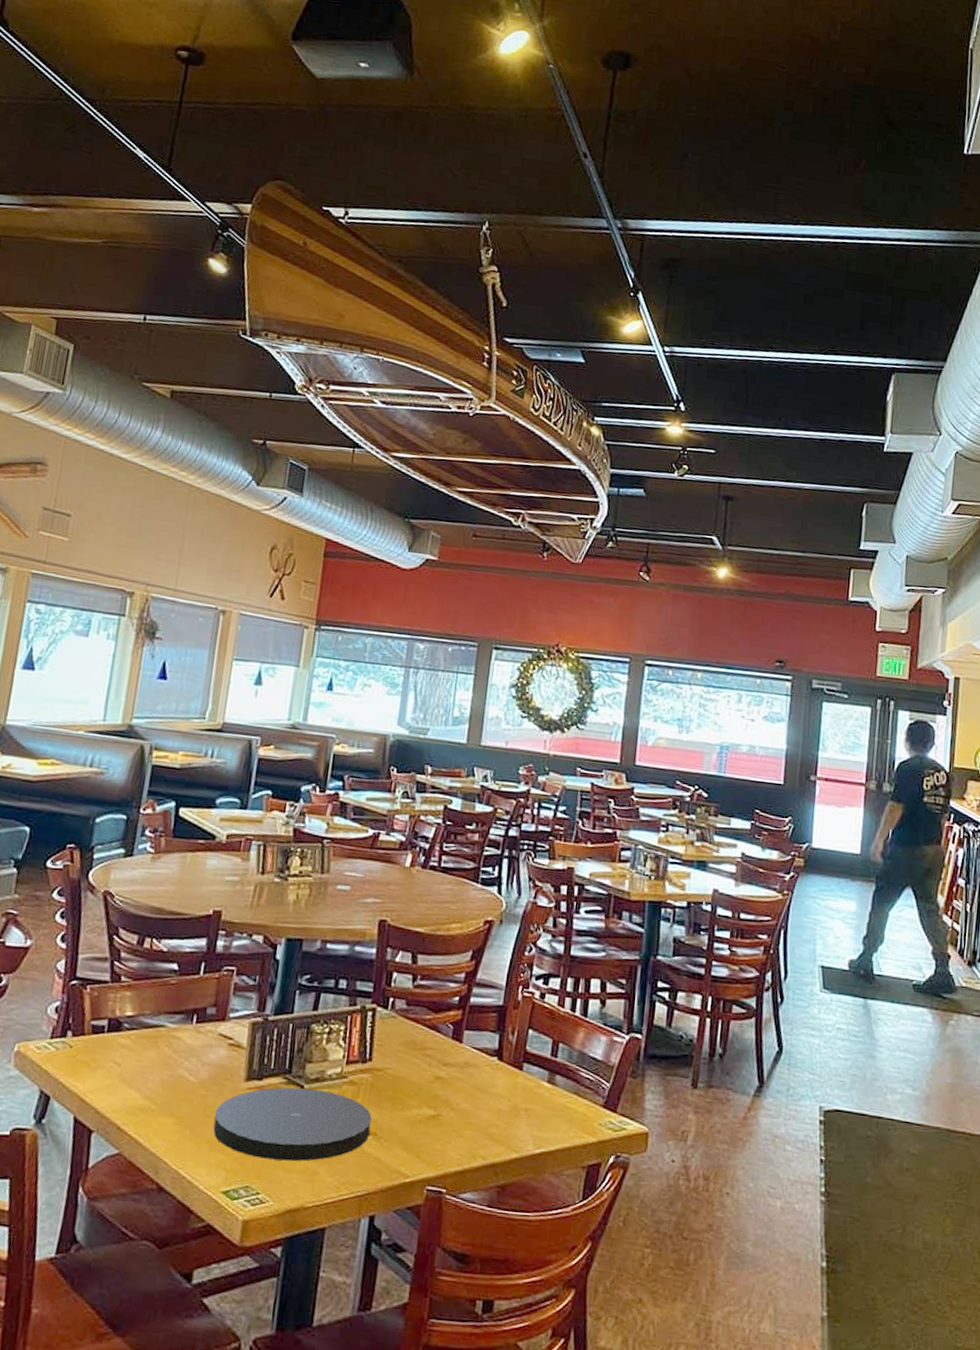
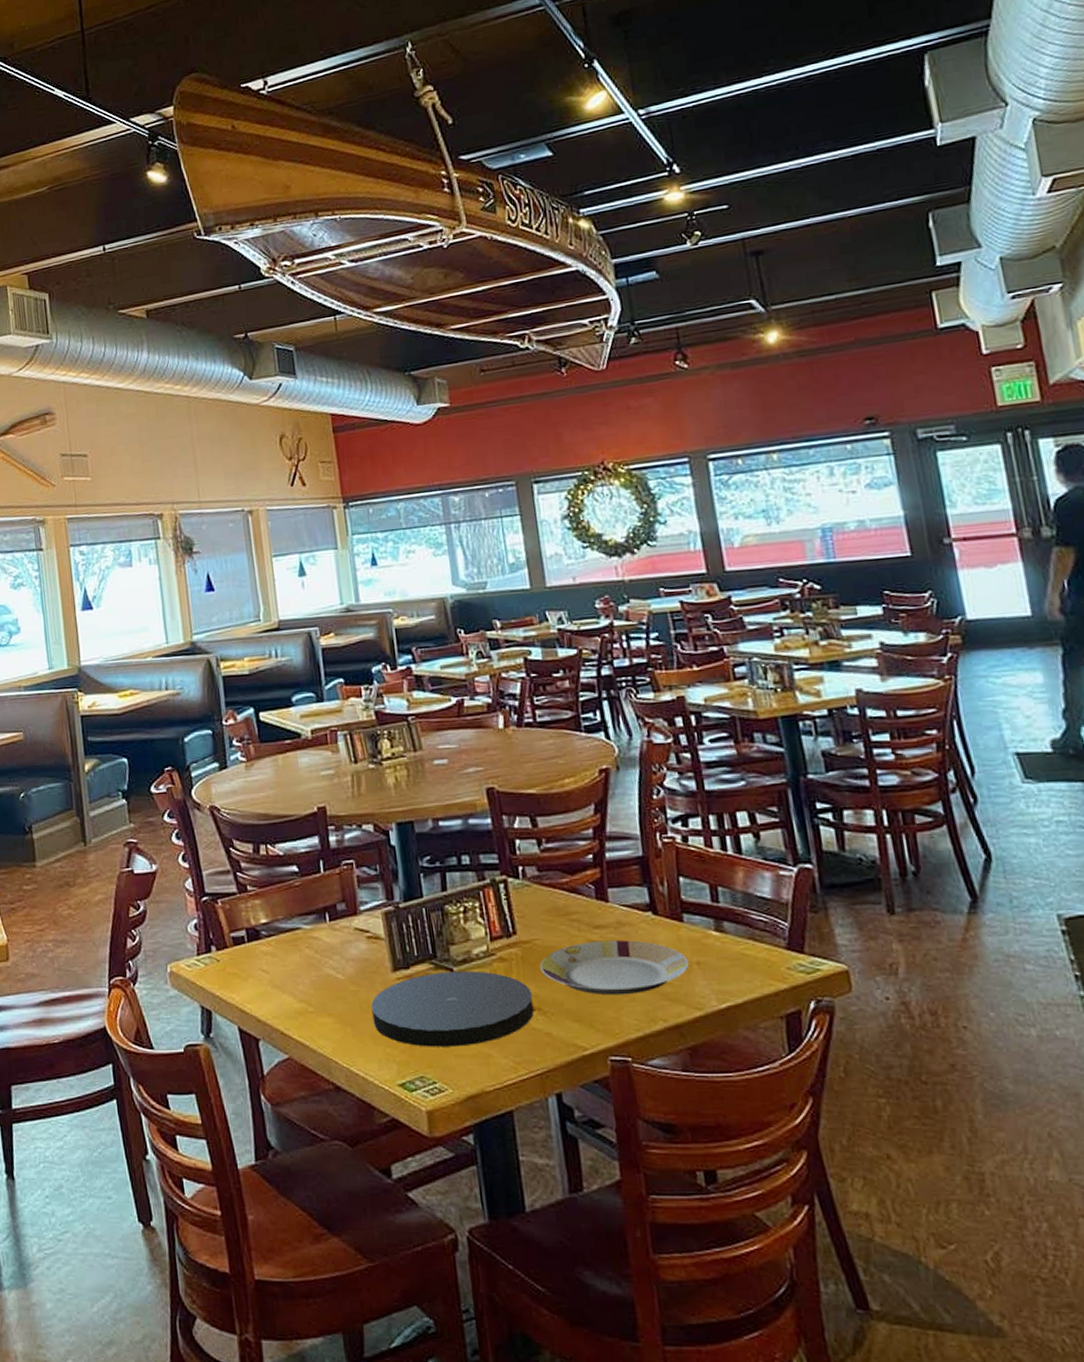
plate: none [385,1077,518,1131] -> present [540,940,689,996]

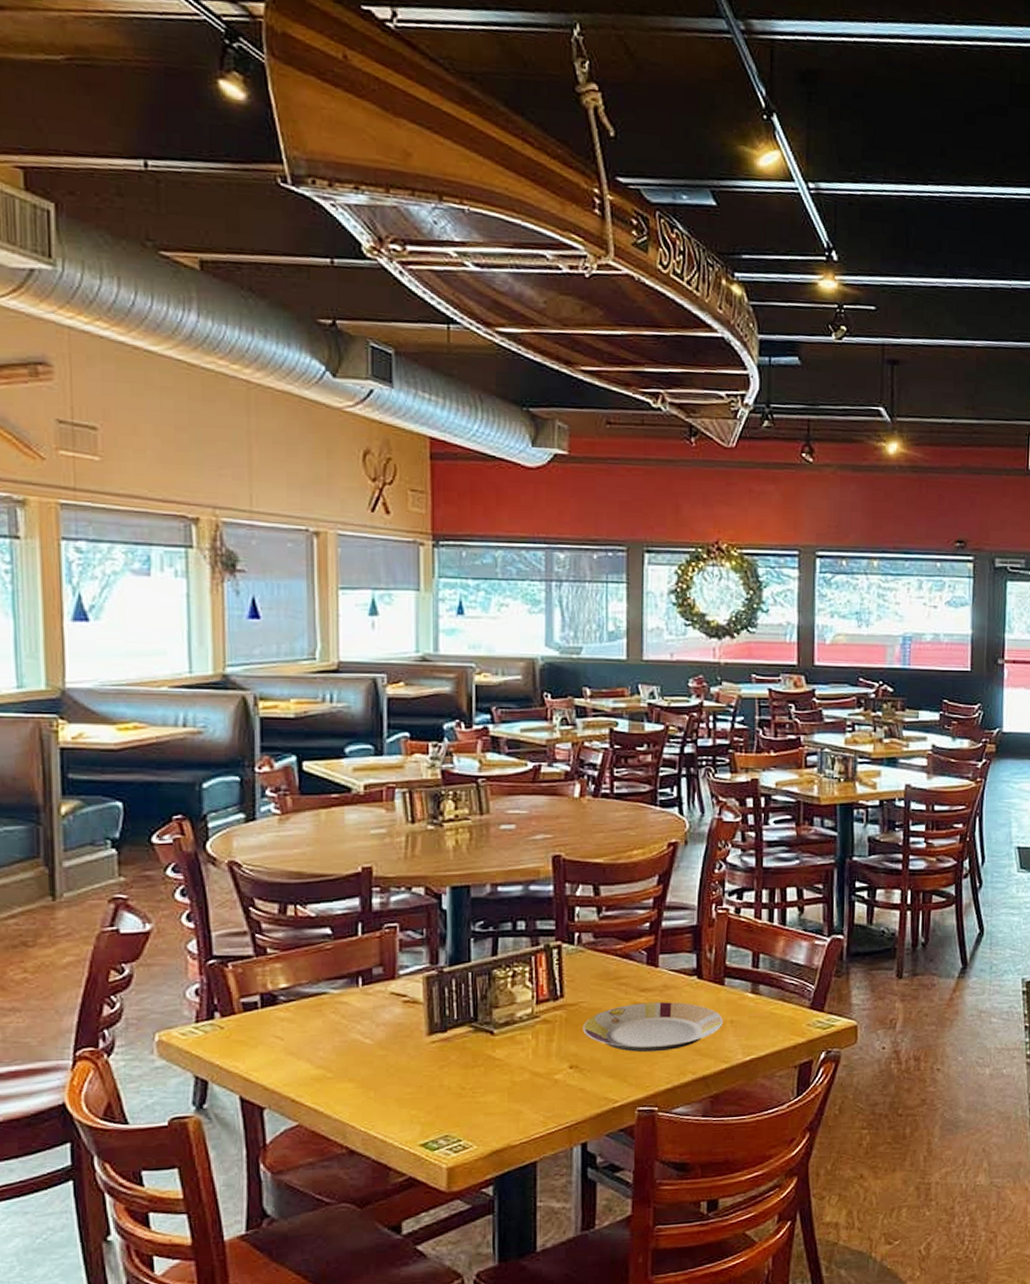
plate: present [371,971,534,1047] -> none [400,1033,571,1107]

